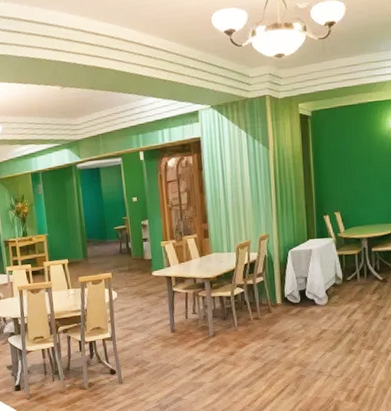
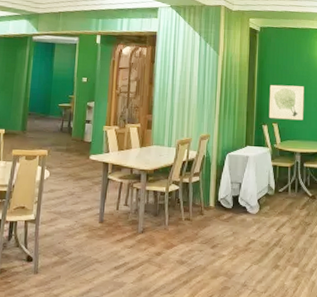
wall art: none [327,168,368,208] -> present [268,84,305,121]

